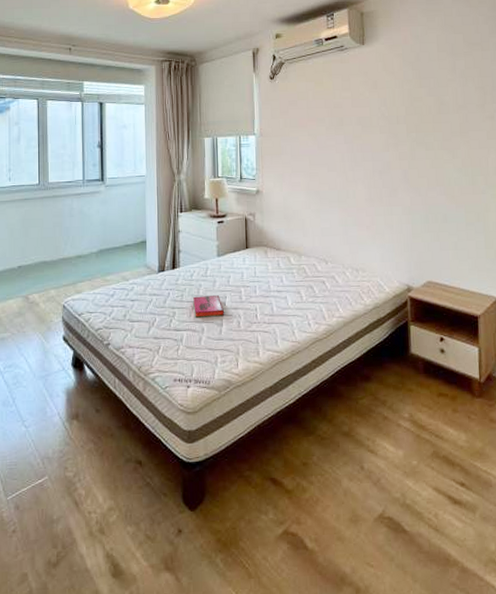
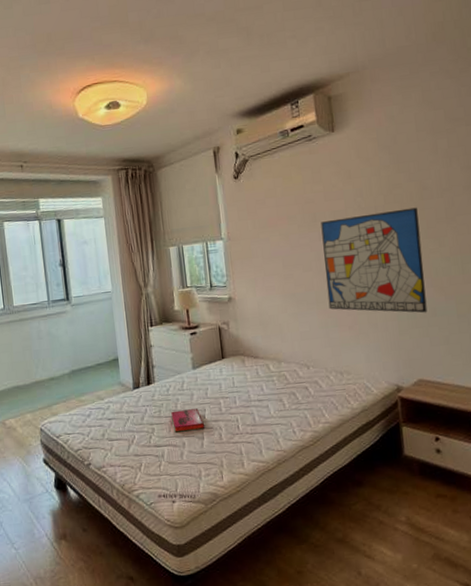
wall art: none [347,120,439,219] -> present [320,207,428,313]

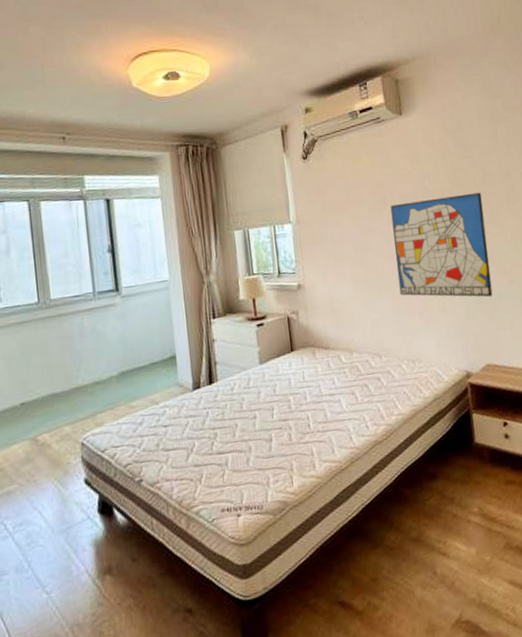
hardback book: present [171,408,205,433] -> none [236,408,274,436]

